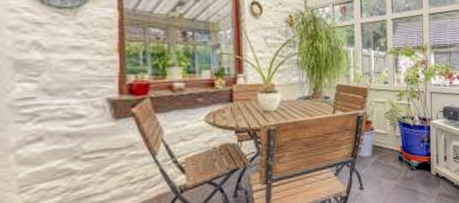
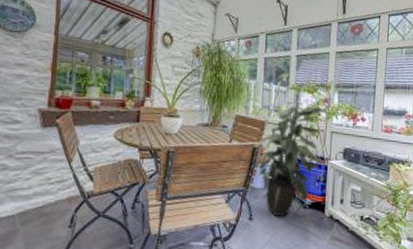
indoor plant: none [362,66,425,182] -> present [256,101,327,216]

